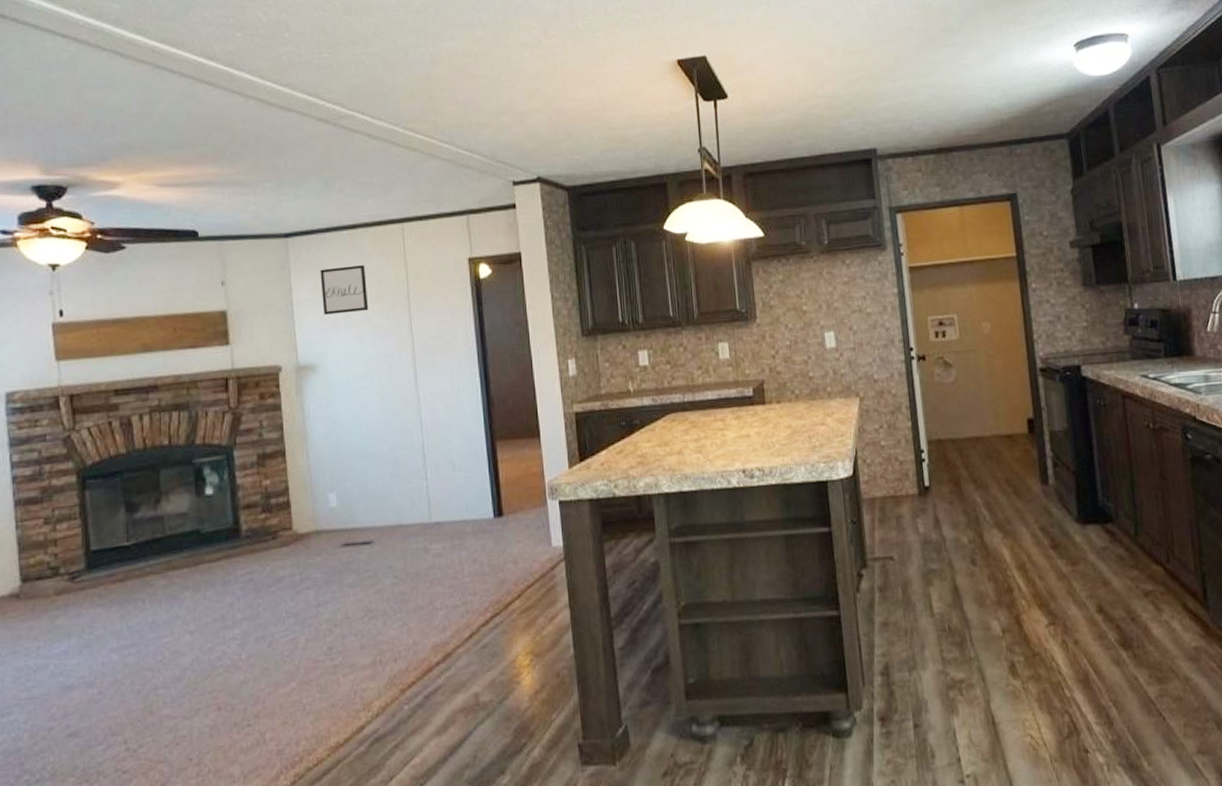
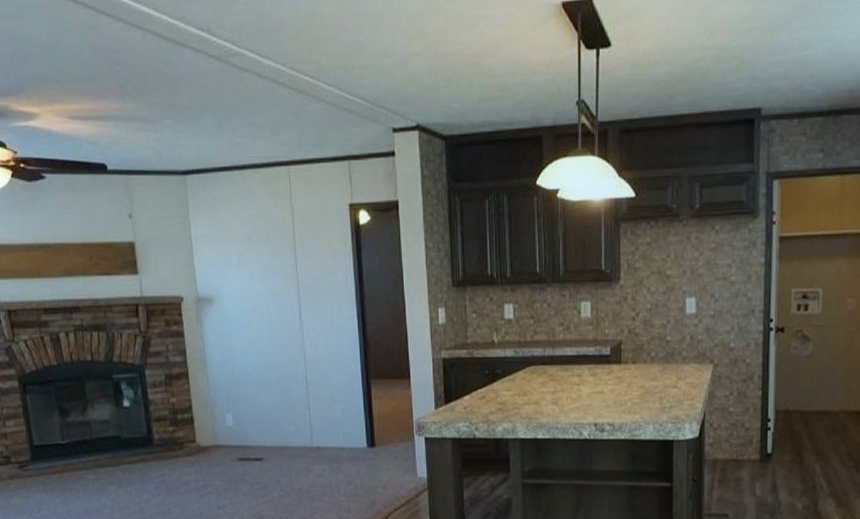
wall art: present [320,265,369,315] -> none [215,206,259,251]

